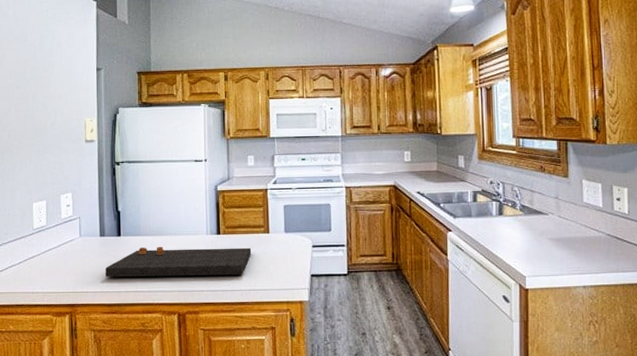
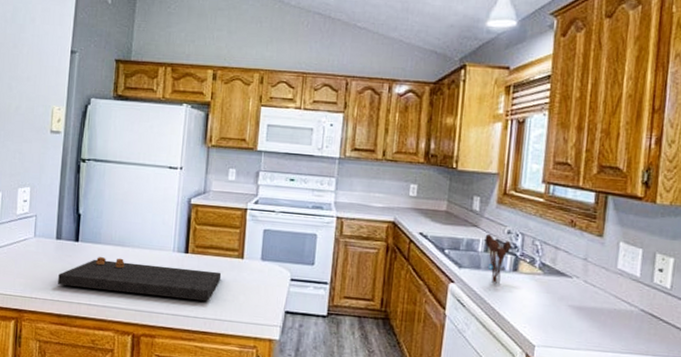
utensil holder: none [472,185,494,227] -> present [484,233,511,284]

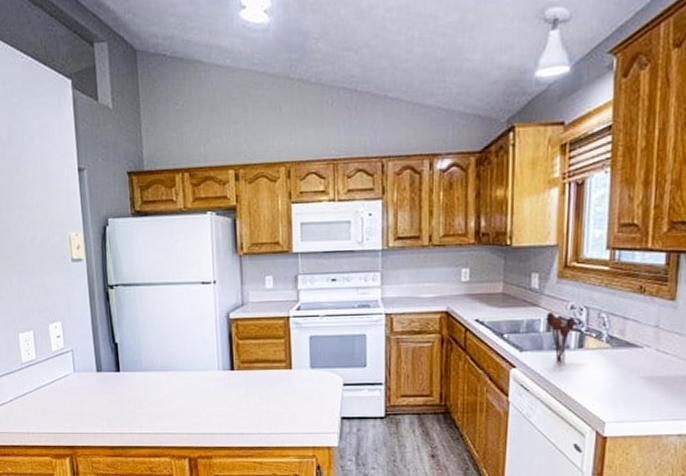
cutting board: present [58,257,222,301] -> none [105,383,272,417]

